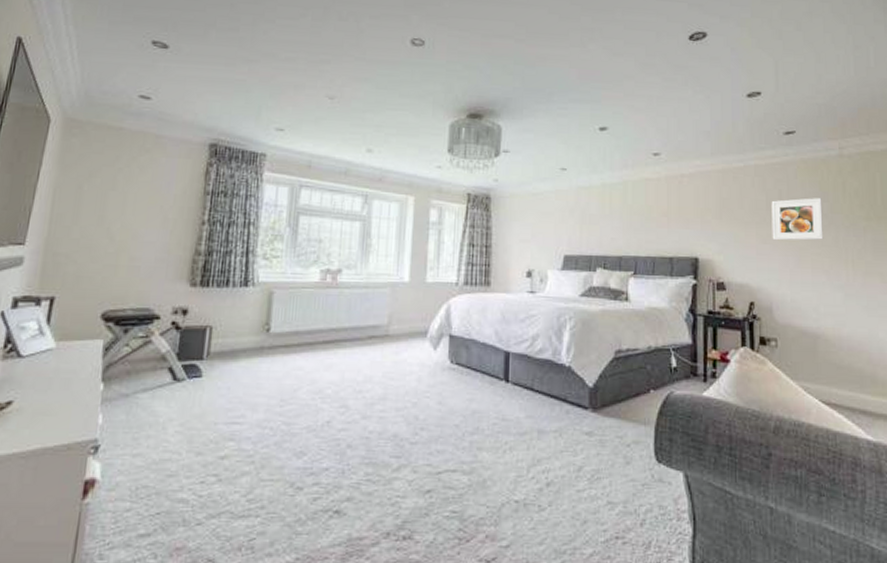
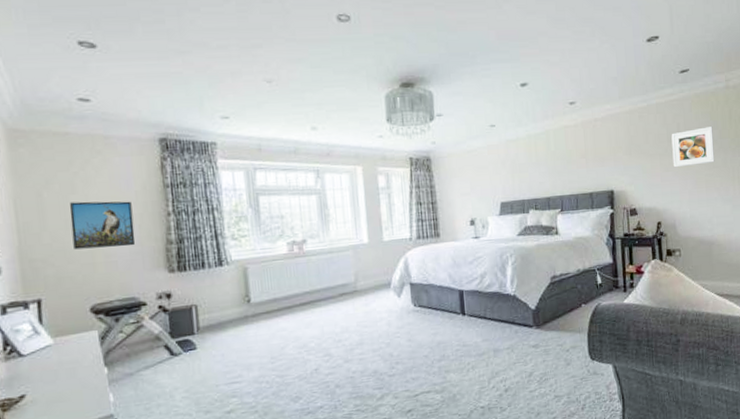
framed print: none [100,198,168,252] -> present [69,201,136,250]

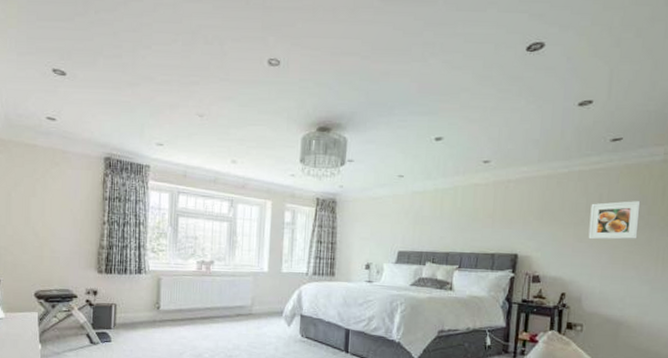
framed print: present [69,201,136,250] -> none [29,203,76,246]

